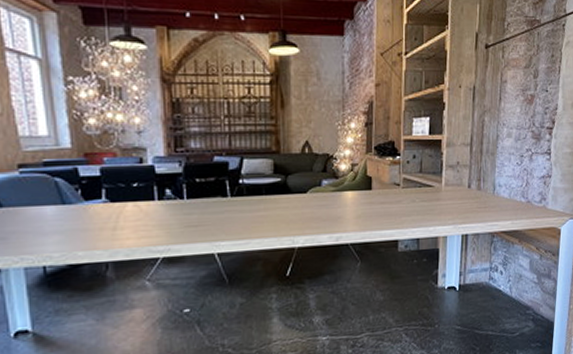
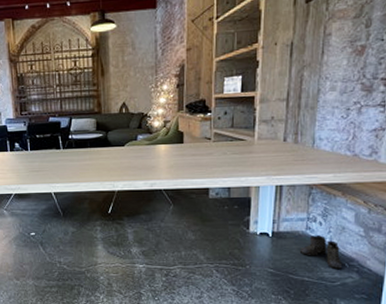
boots: none [483,285,522,320] -> present [299,235,344,270]

